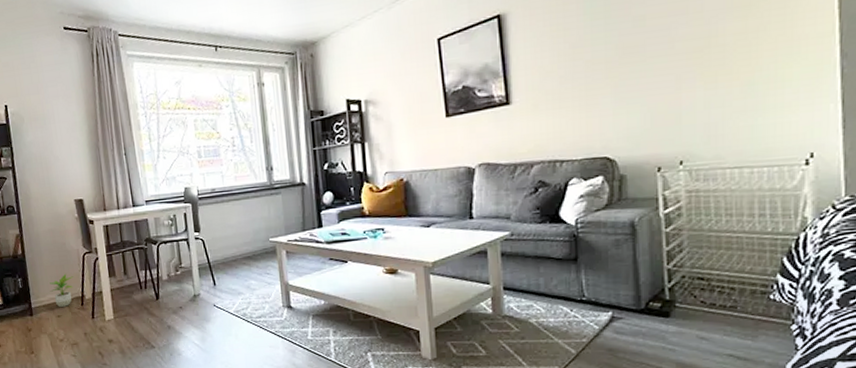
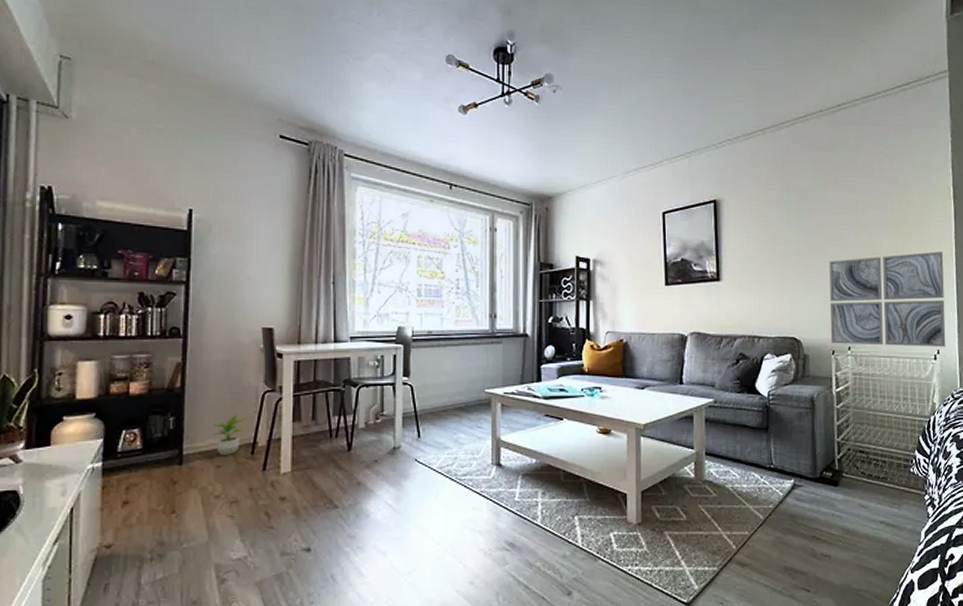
wall art: none [650,29,824,160] -> present [829,251,946,347]

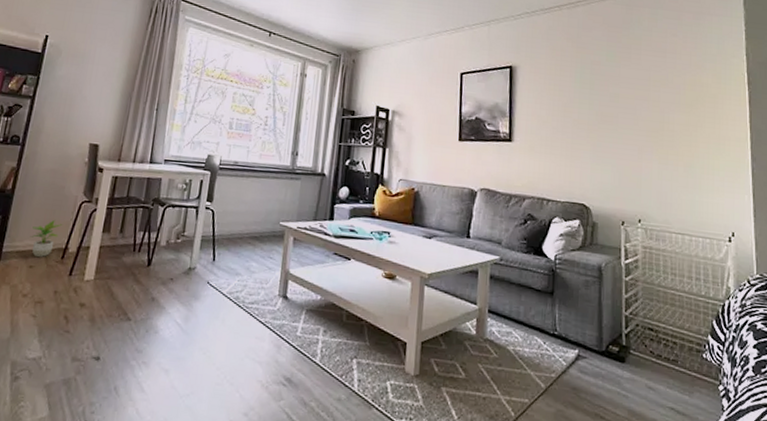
wall art: present [829,251,946,347] -> none [620,132,741,230]

